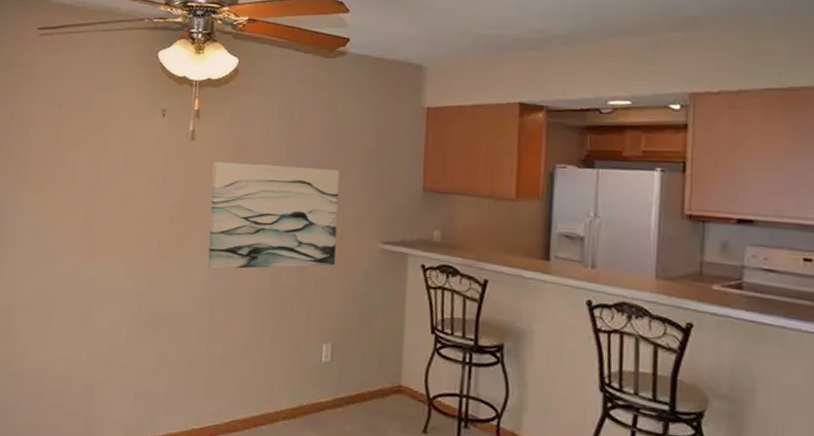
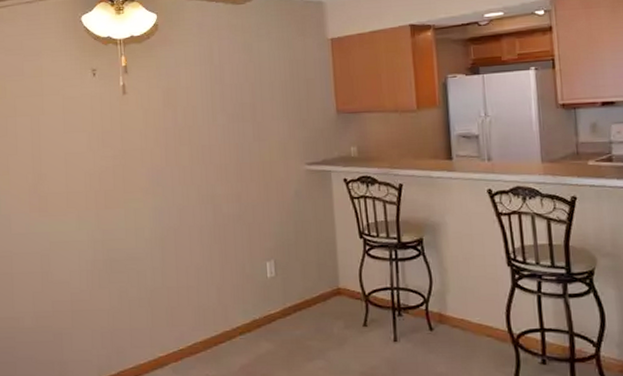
wall art: present [207,161,340,270] -> none [146,104,269,209]

